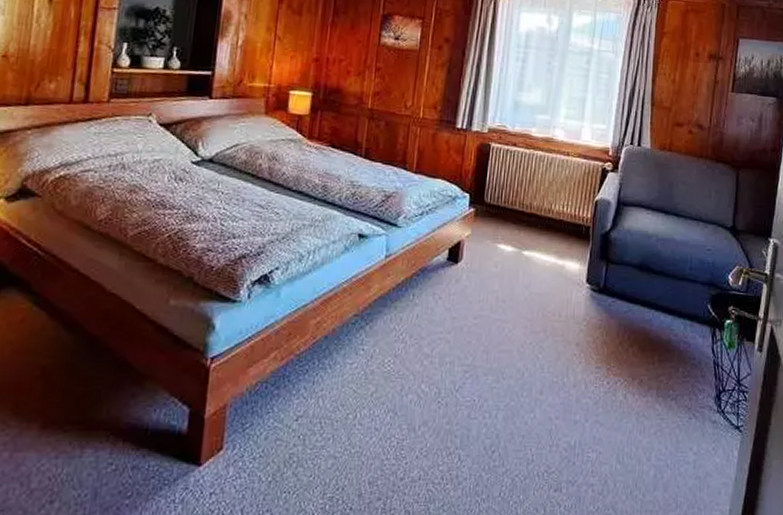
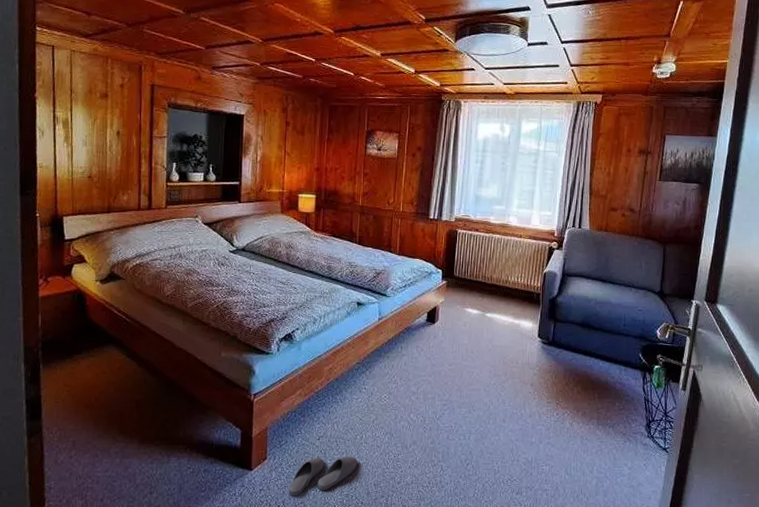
slippers: none [249,444,348,502] -> present [288,456,358,496]

